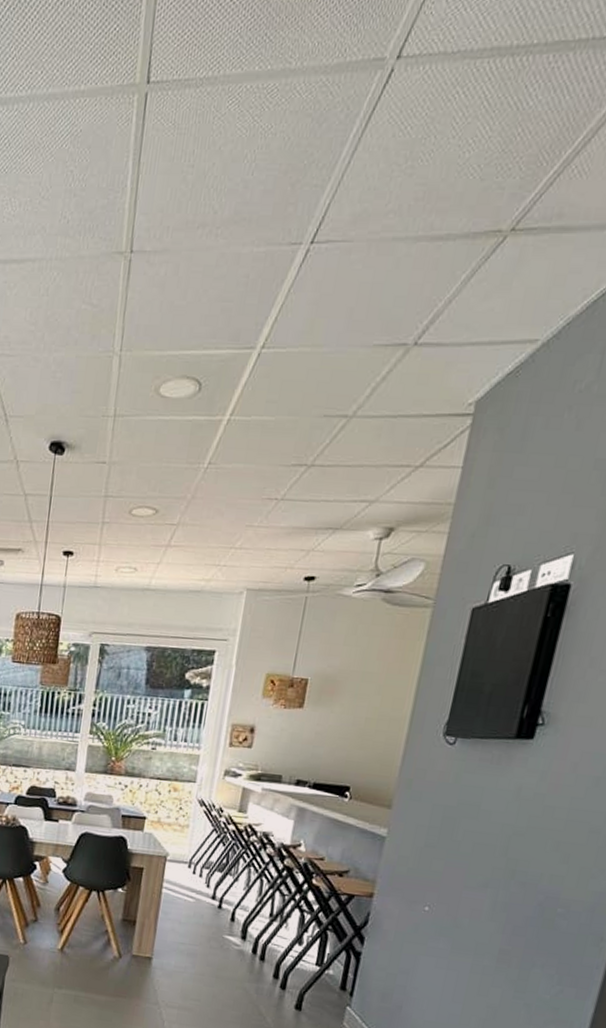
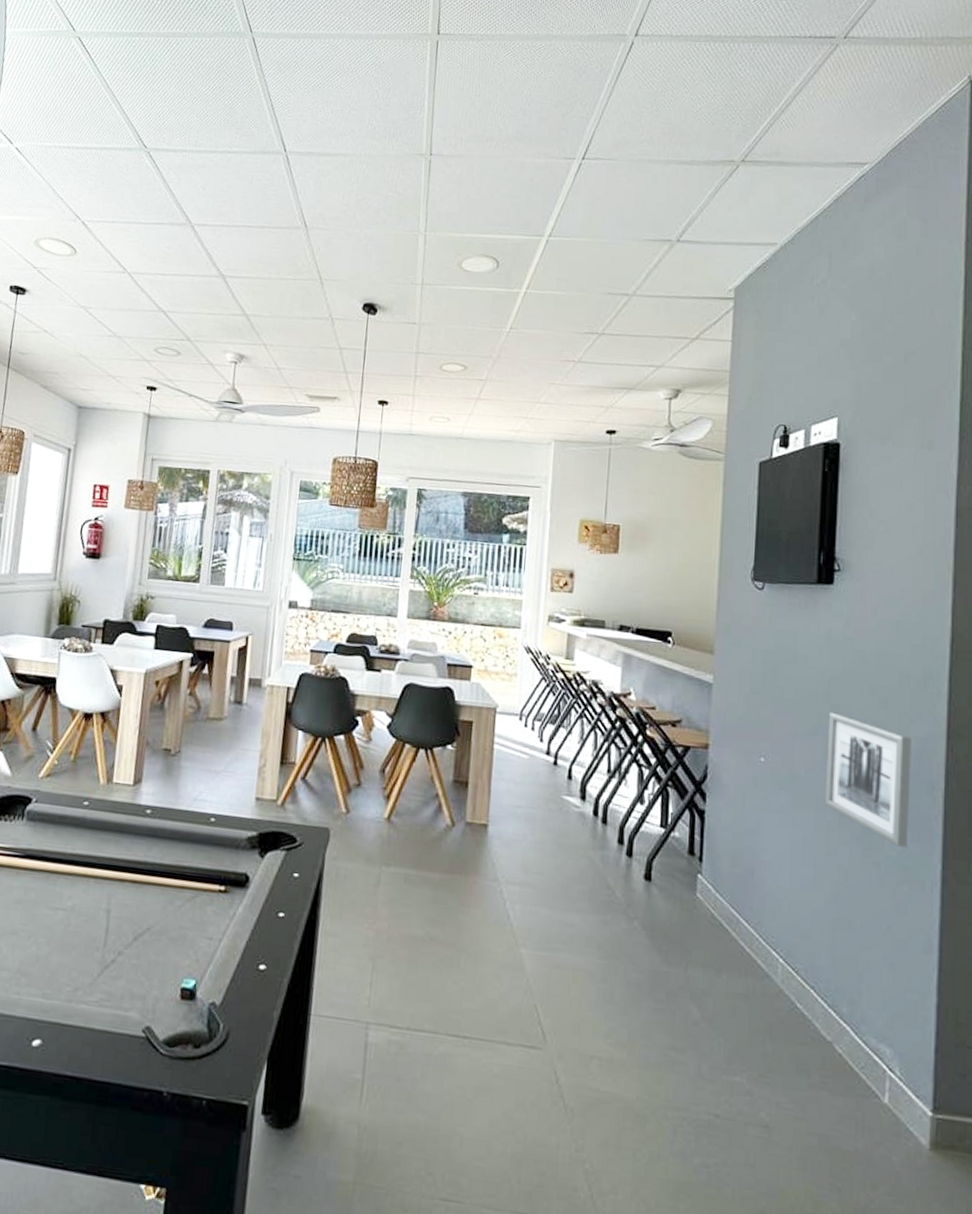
wall art: none [483,865,589,992] -> present [824,712,911,848]

